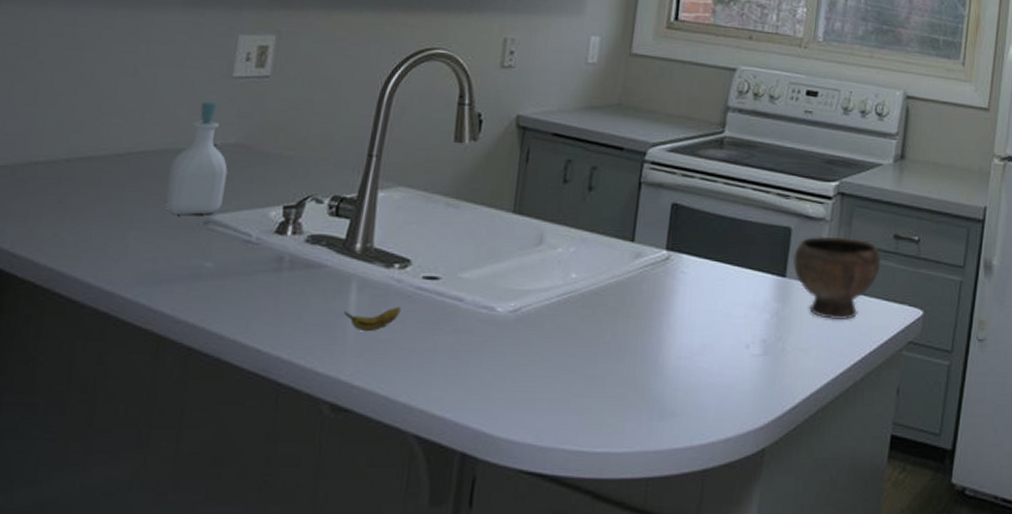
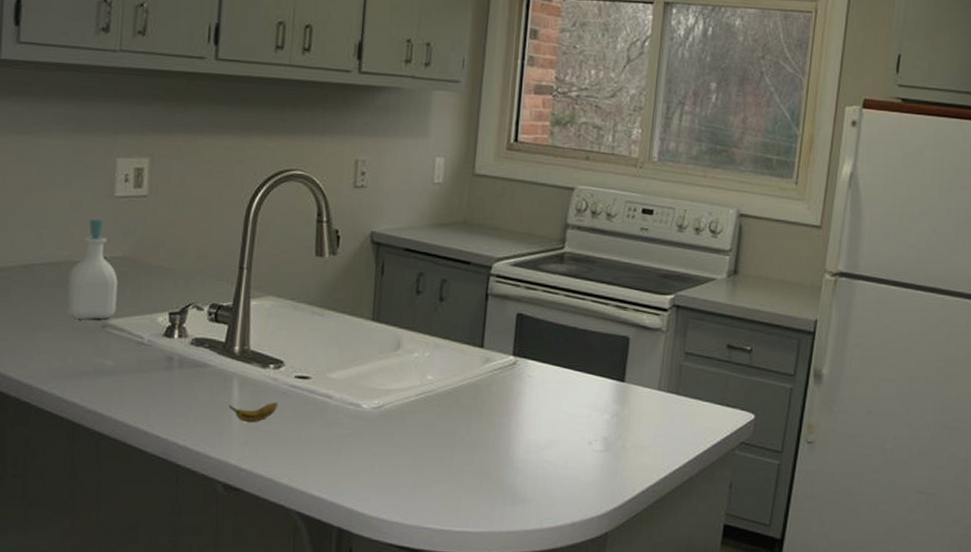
bowl: present [792,236,881,320] -> none [631,345,715,422]

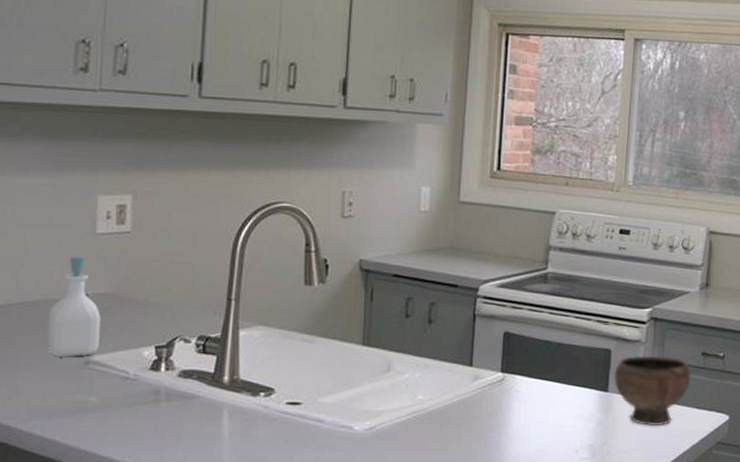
banana: present [228,402,279,423] -> none [219,429,270,451]
bowl: none [631,345,715,422] -> present [613,355,691,427]

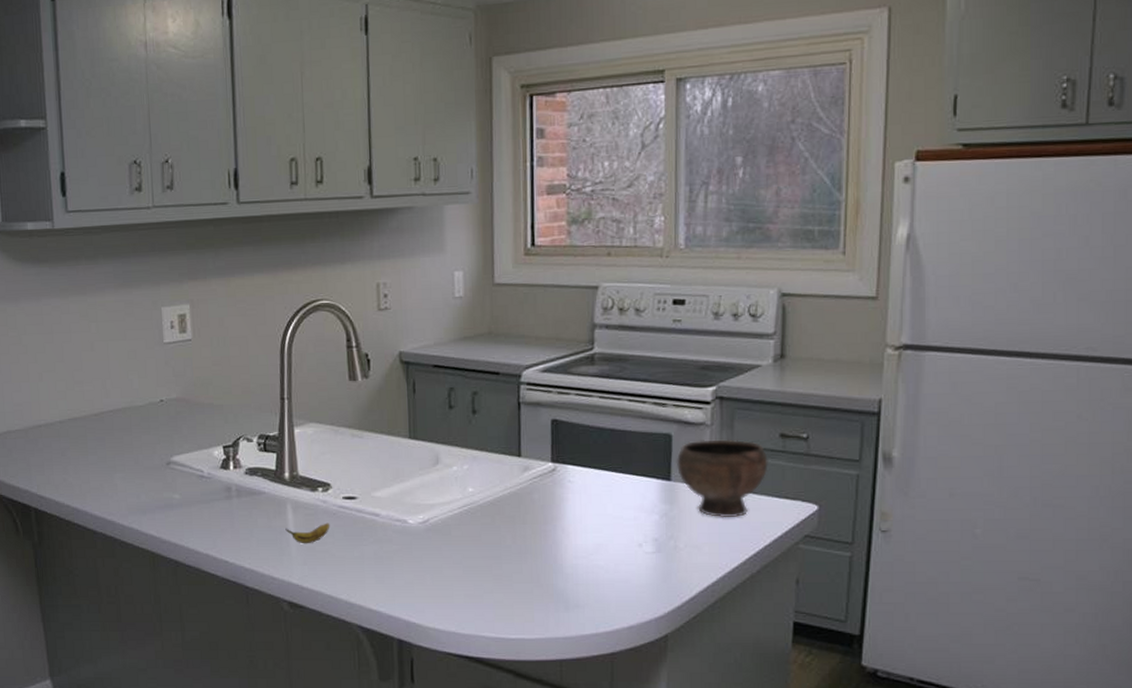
soap bottle: present [46,256,101,356] -> none [133,365,177,458]
banana: none [219,429,270,451] -> present [285,523,330,544]

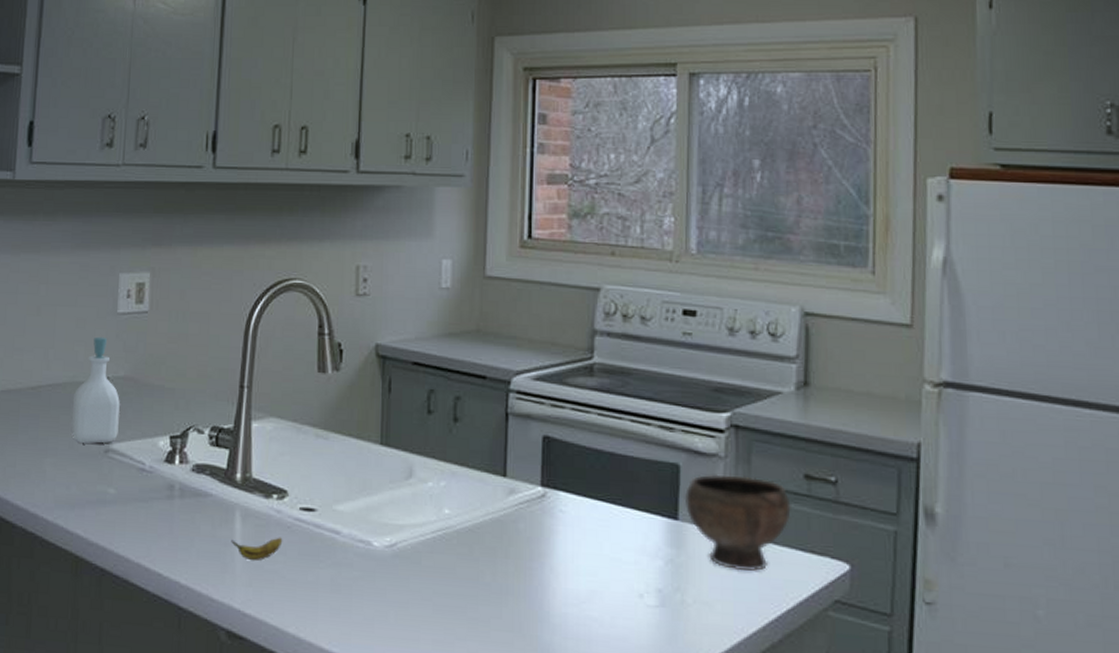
soap bottle: none [133,365,177,458] -> present [71,336,120,444]

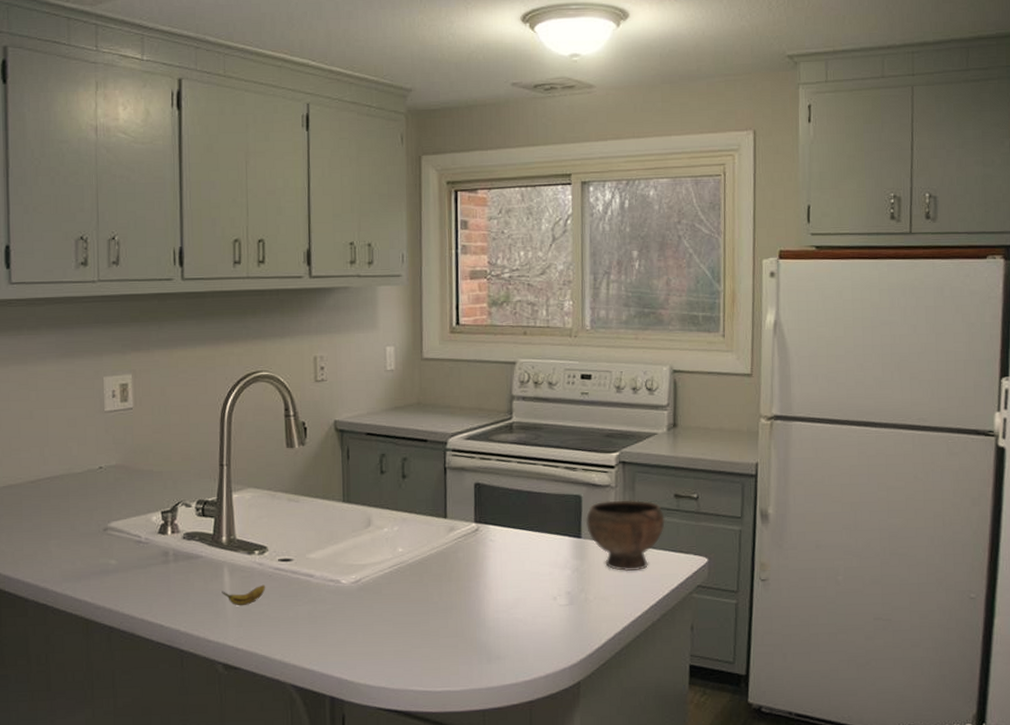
soap bottle: present [71,336,120,444] -> none [70,433,115,524]

